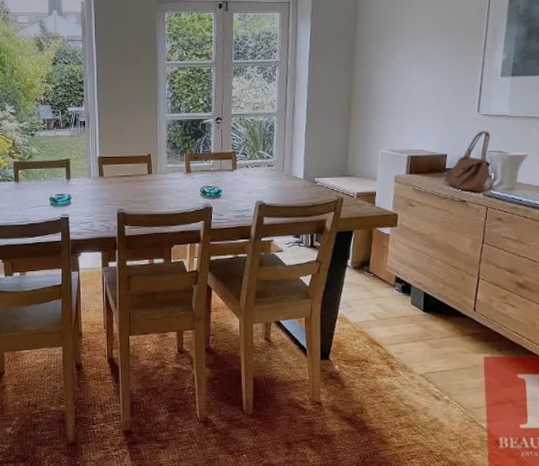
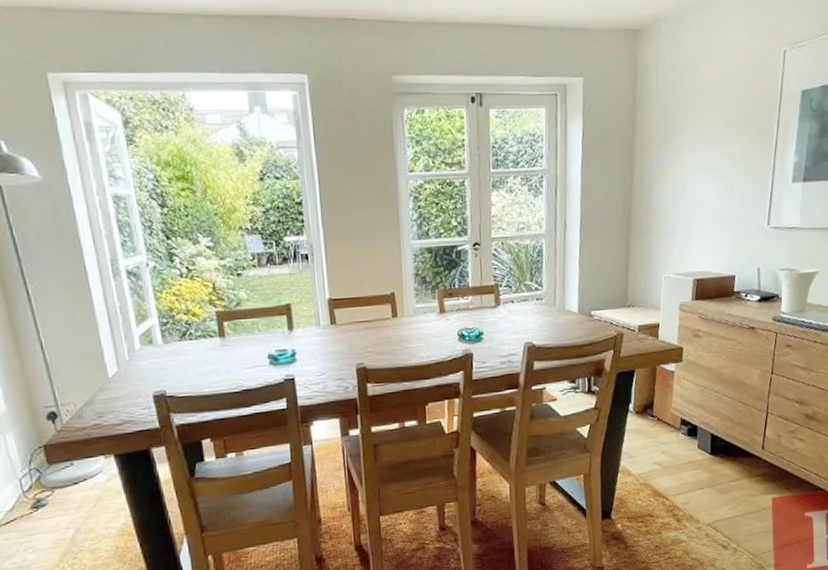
handbag: present [443,131,490,192] -> none [731,246,781,317]

